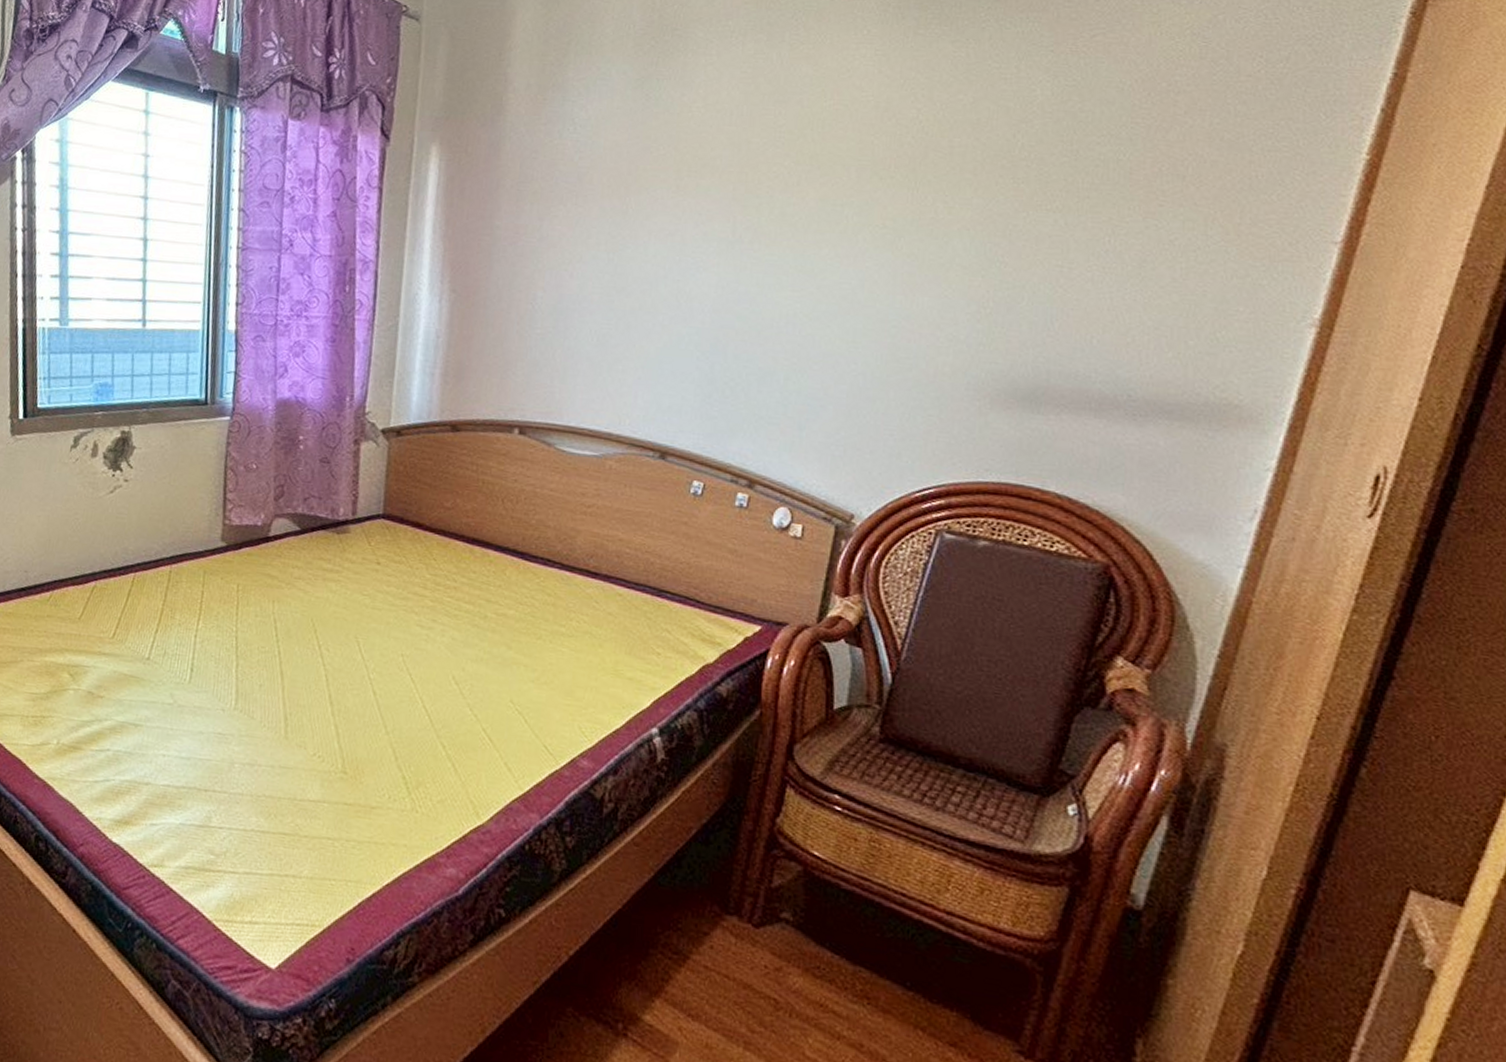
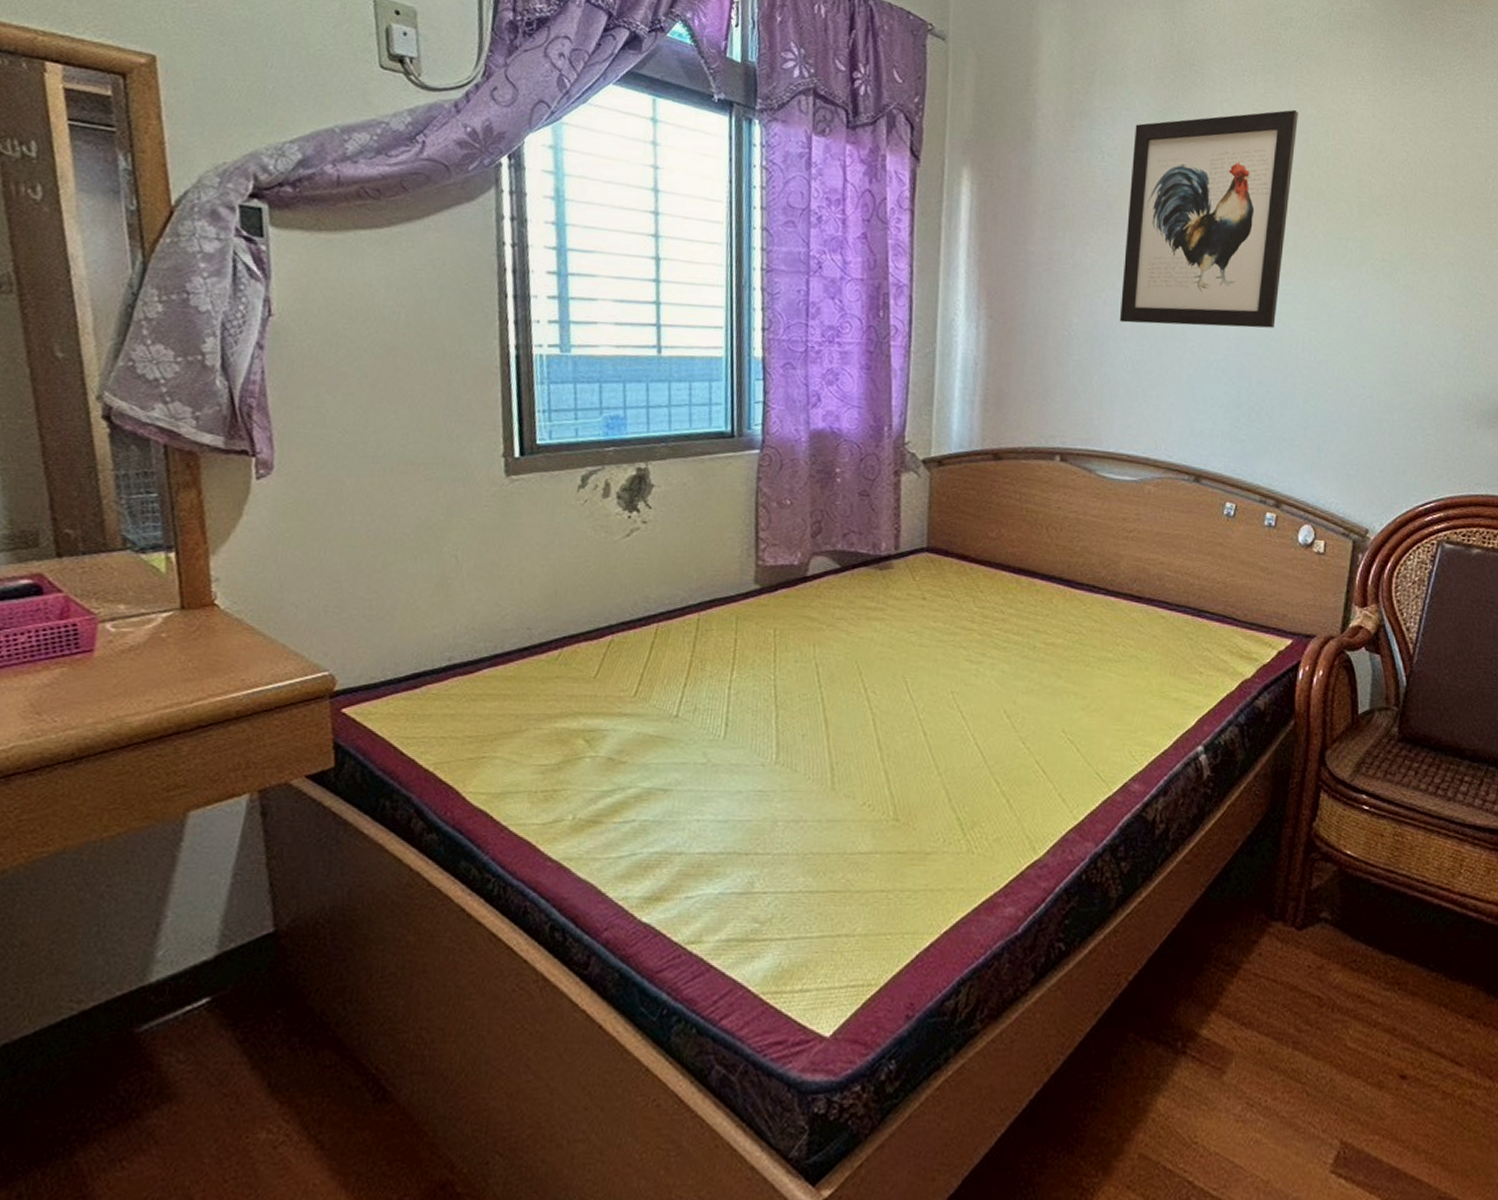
wall art: none [585,70,792,301] -> present [1119,110,1298,328]

